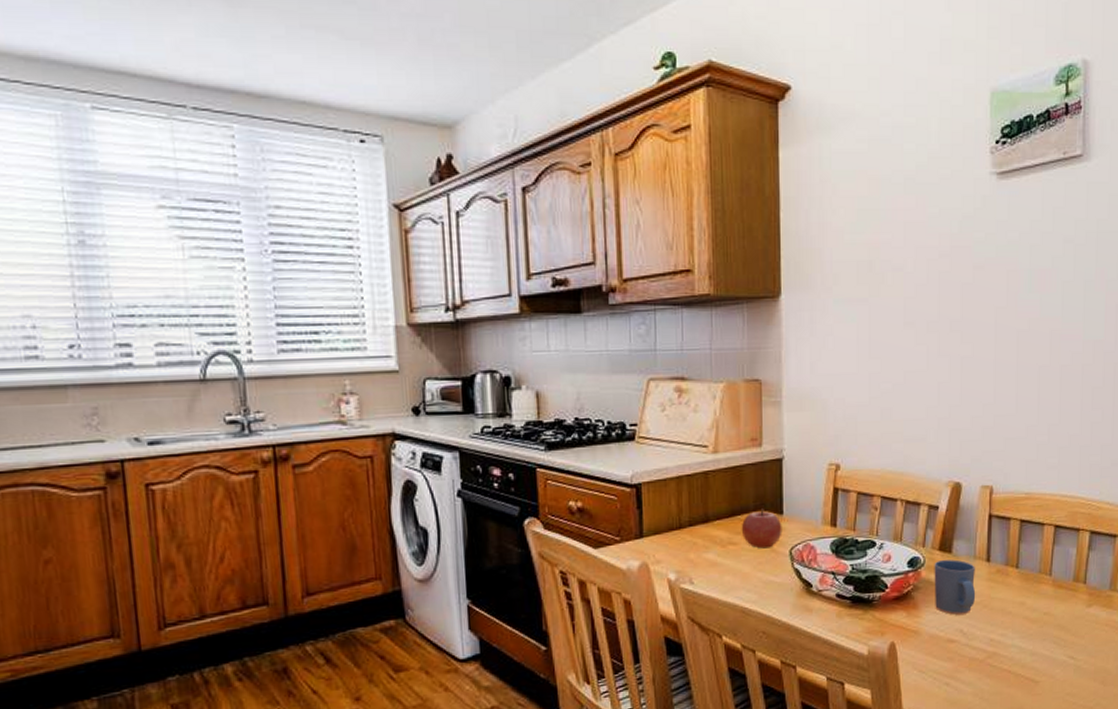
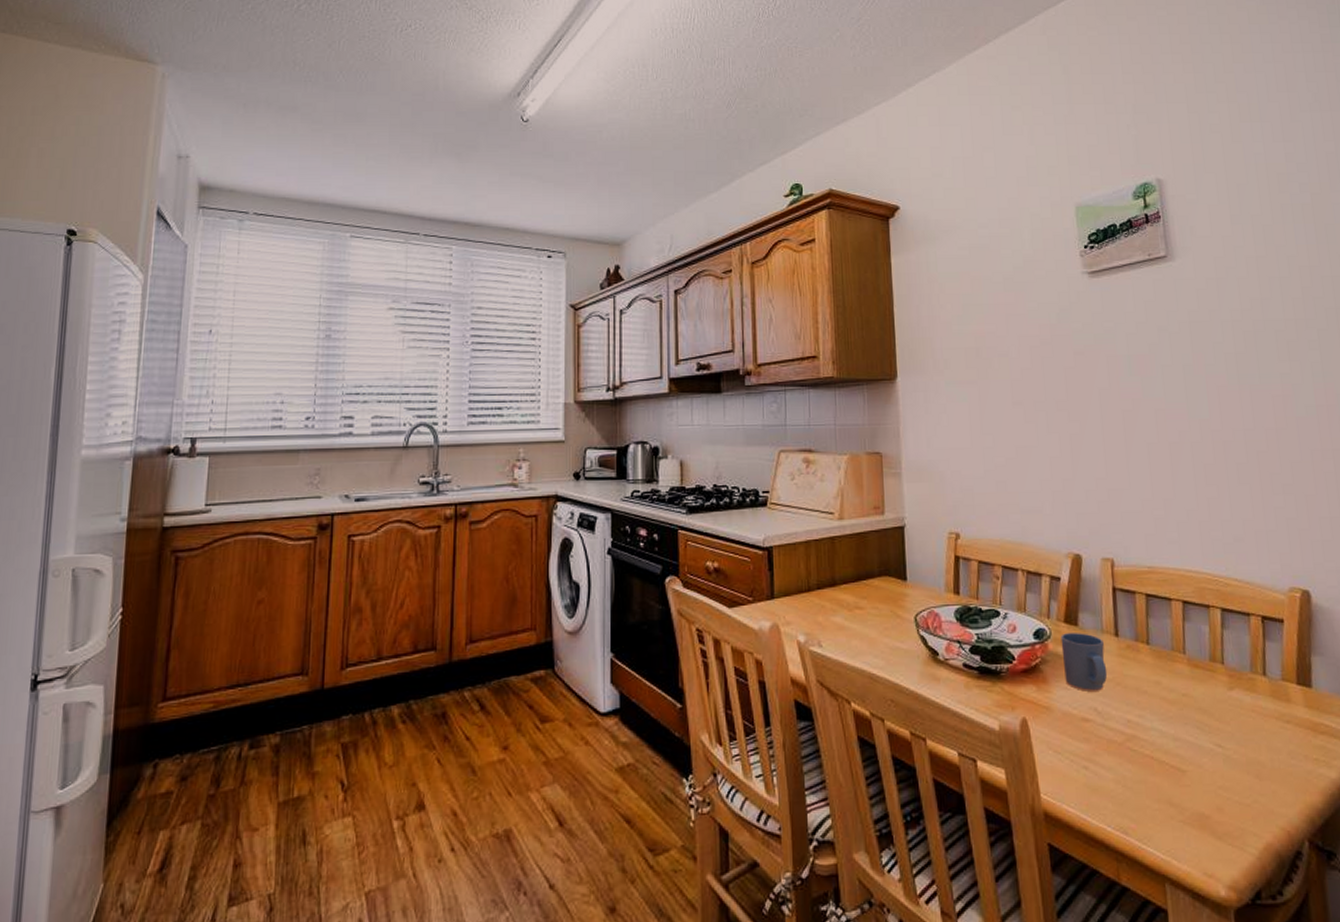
fruit: present [741,508,782,549] -> none [866,574,907,614]

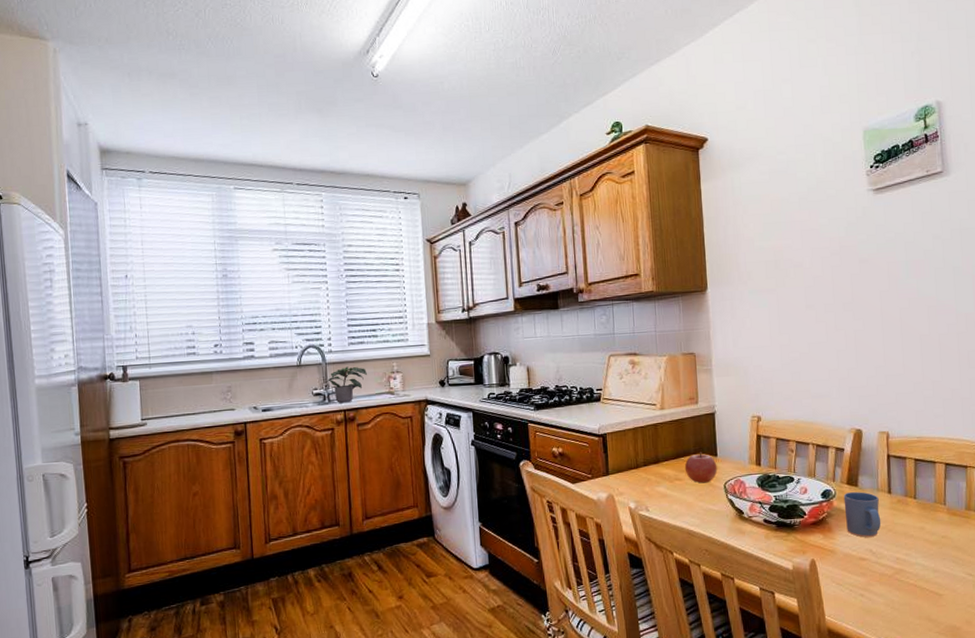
potted plant: none [437,451,487,496] -> present [327,366,367,404]
fruit: none [866,574,907,614] -> present [684,452,718,483]

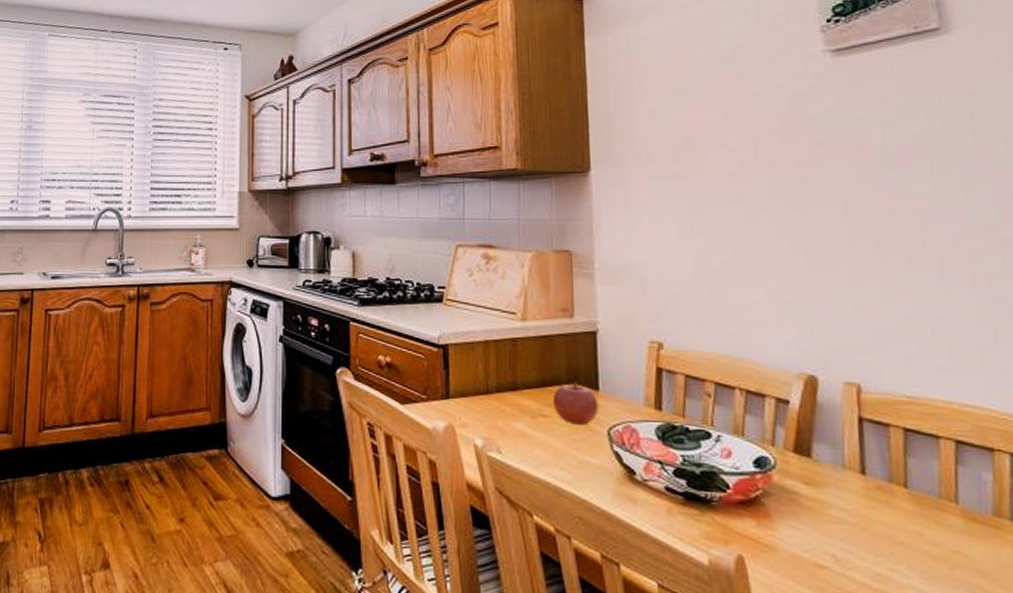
potted plant: present [327,366,367,404] -> none [122,235,167,278]
mug: present [843,492,881,537] -> none [788,465,850,535]

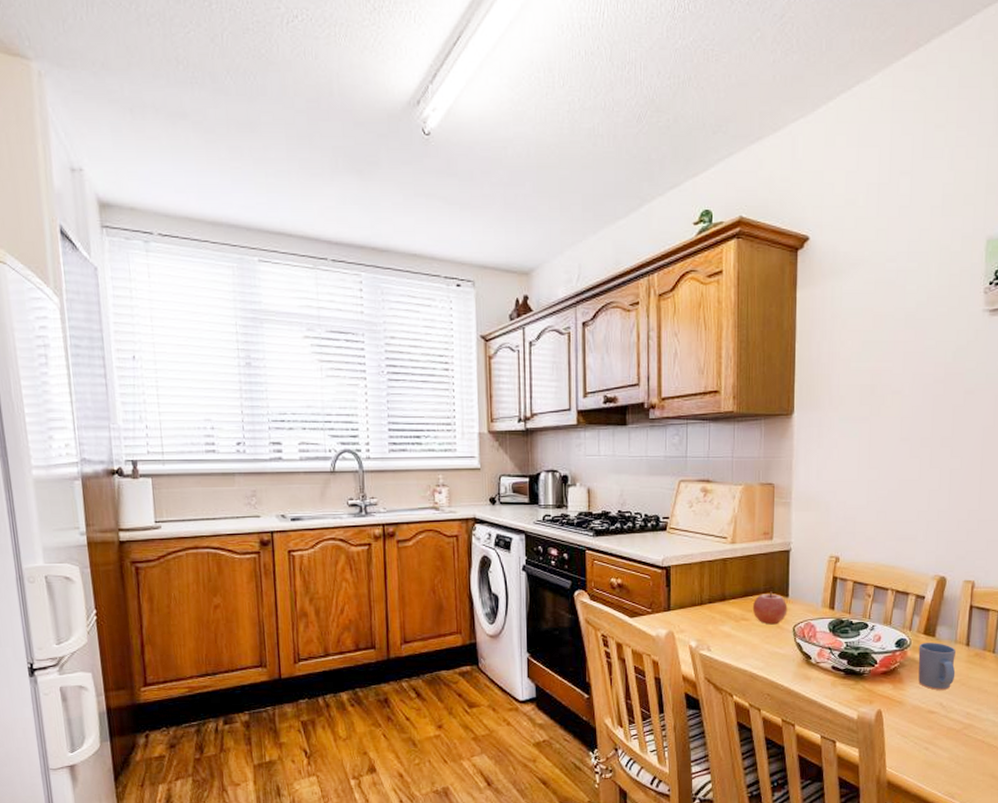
mug: none [788,465,850,535] -> present [918,643,956,690]

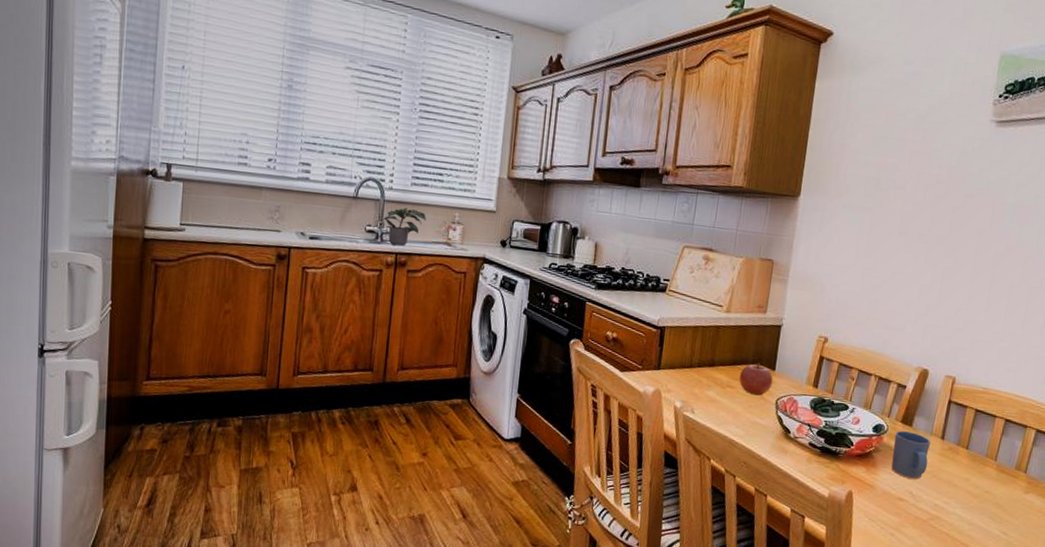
potted plant: none [364,476,409,517] -> present [382,208,426,247]

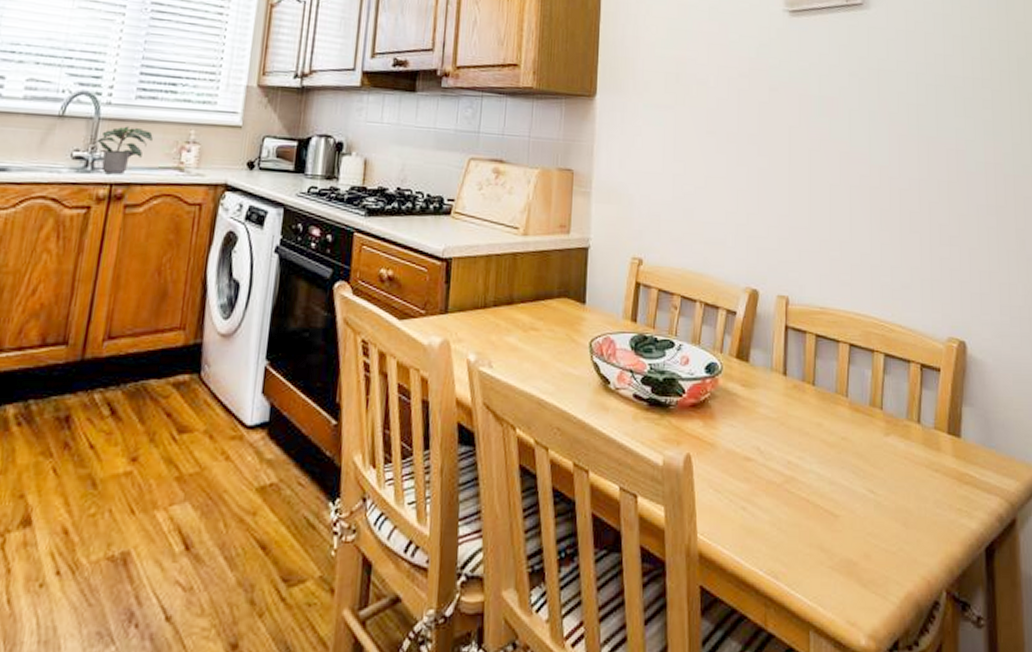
fruit: present [739,363,773,396] -> none [543,296,584,338]
mug: present [891,431,931,479] -> none [731,369,773,430]

